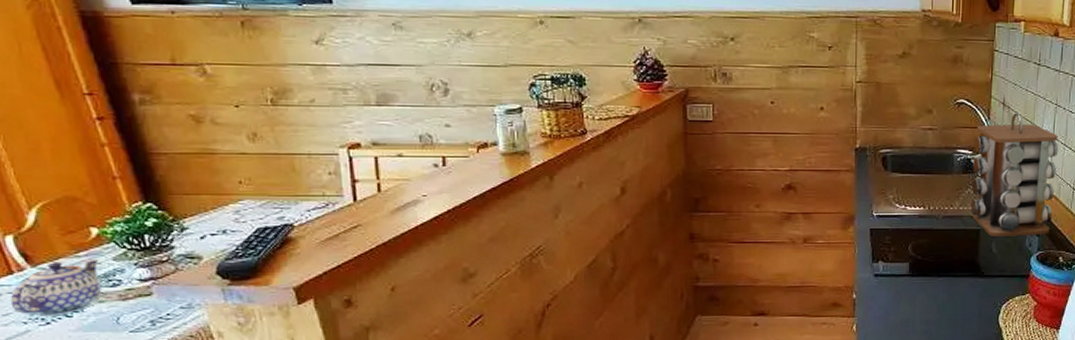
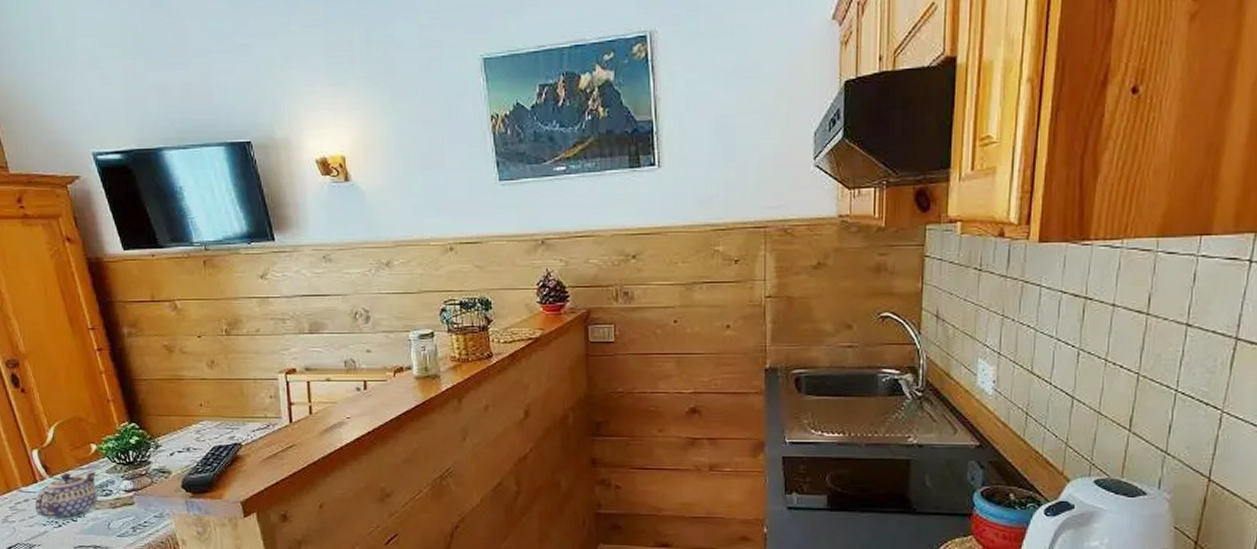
spice rack: present [970,113,1059,237] -> none [898,326,1007,468]

